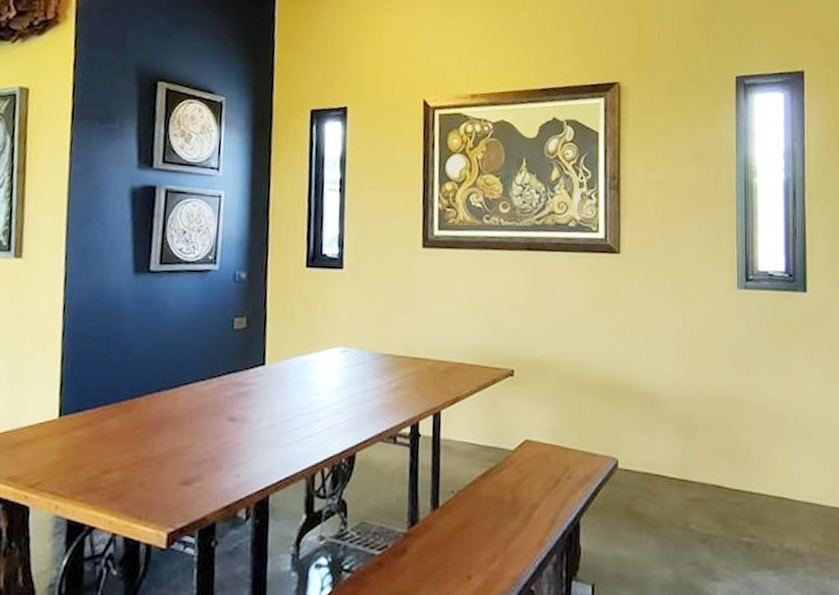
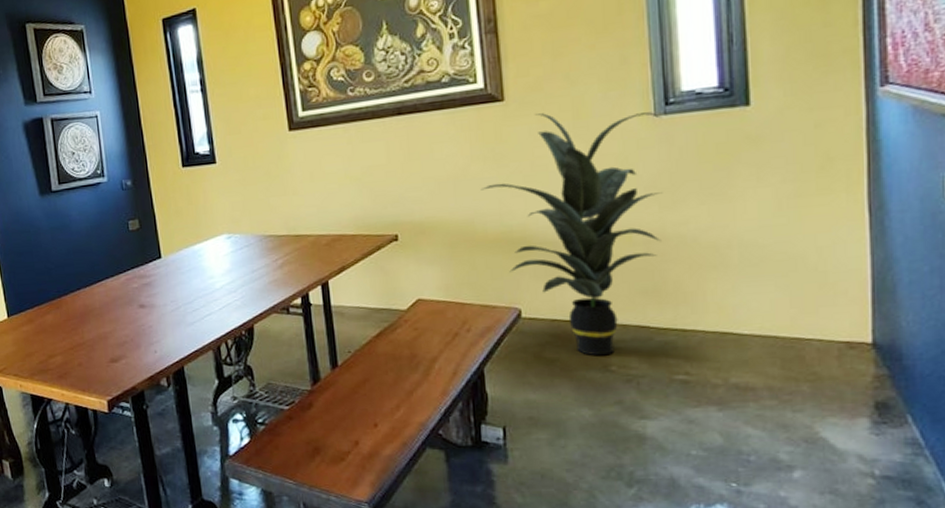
indoor plant: none [593,270,742,513] -> present [480,112,663,356]

